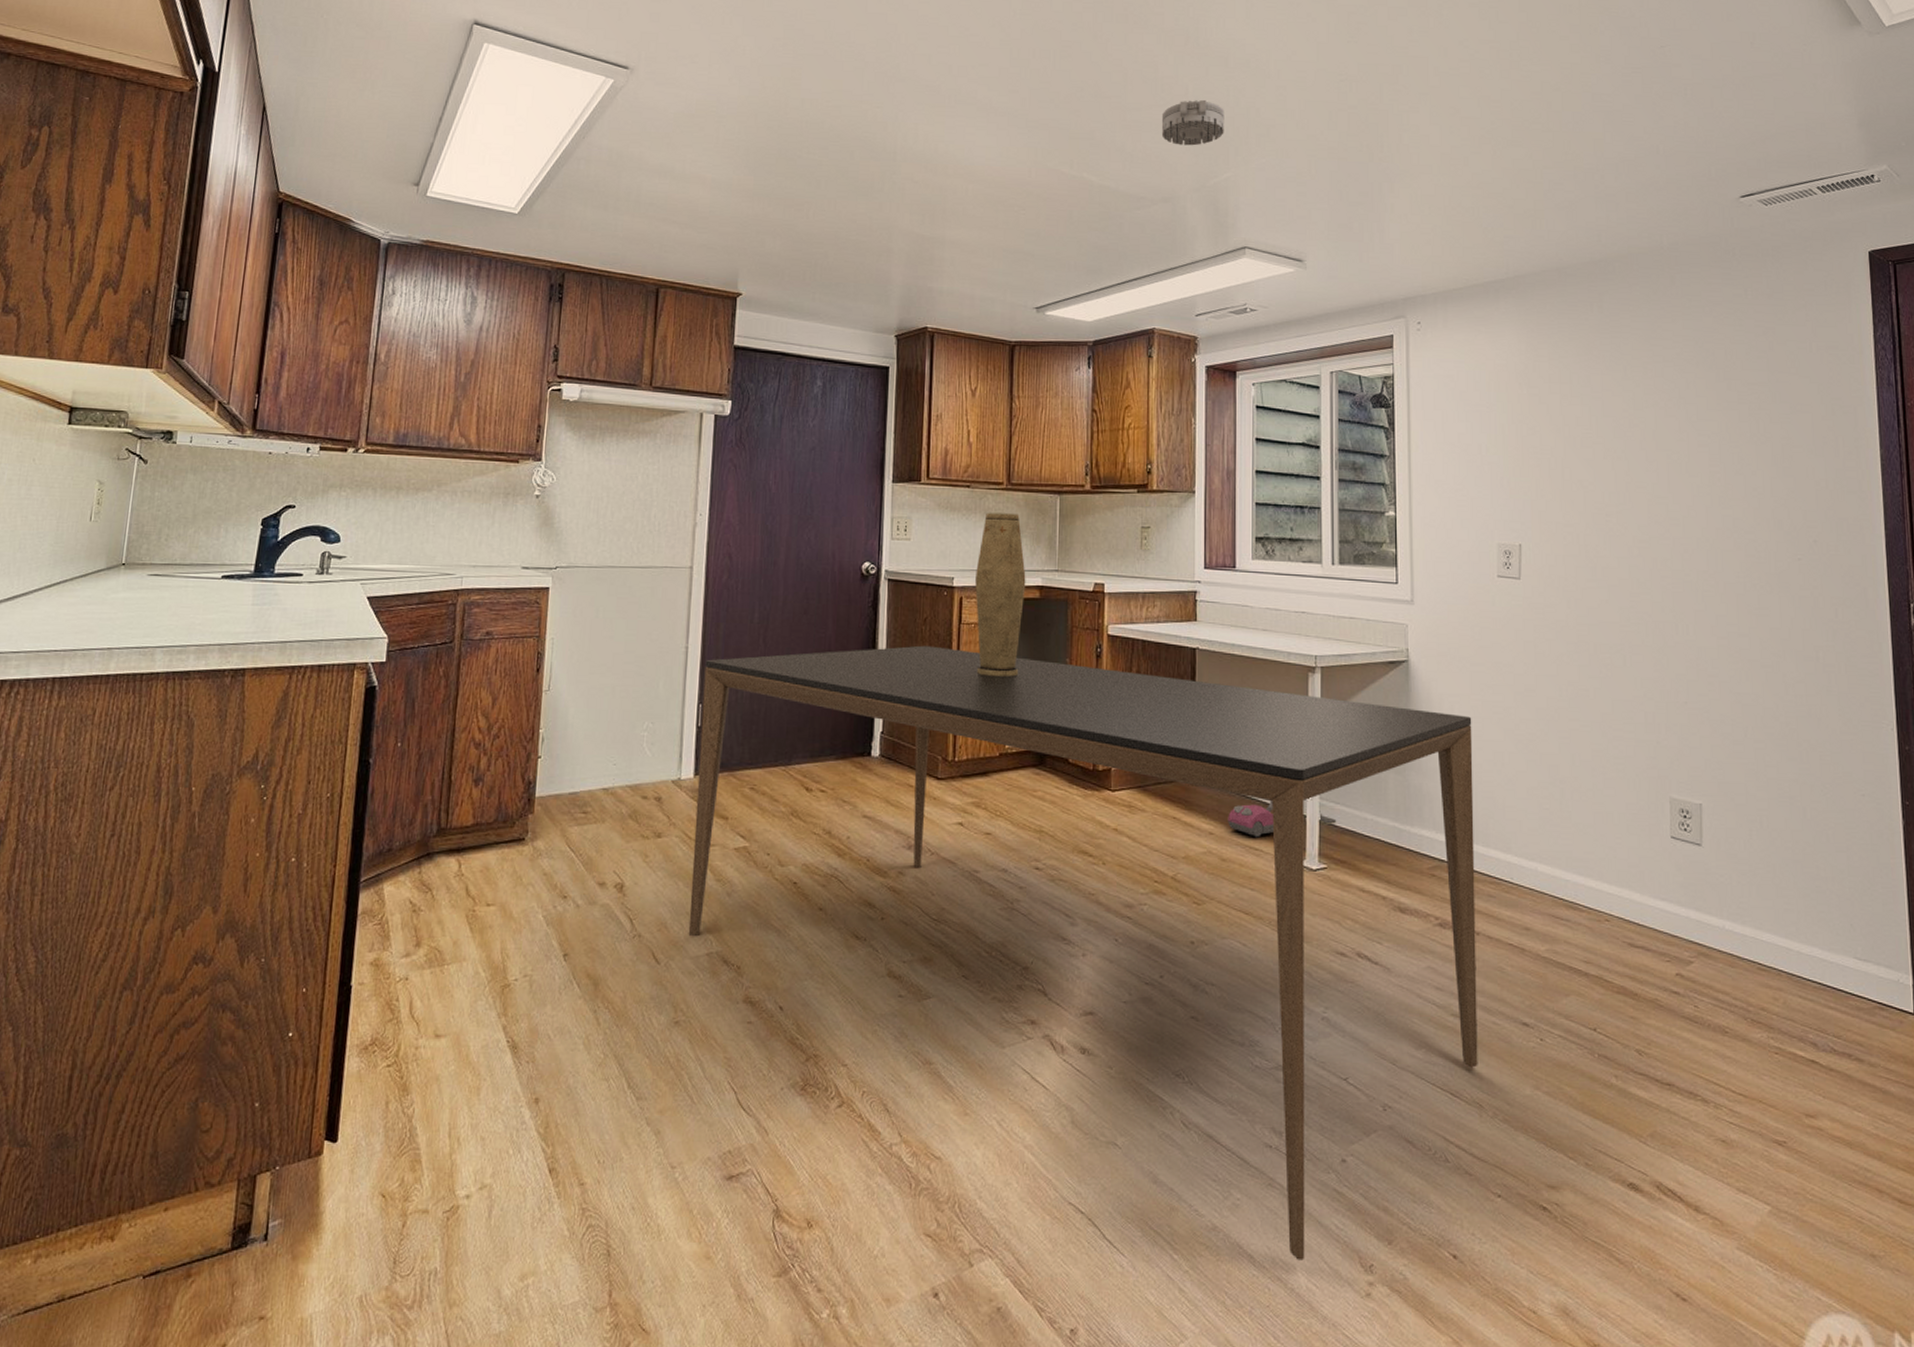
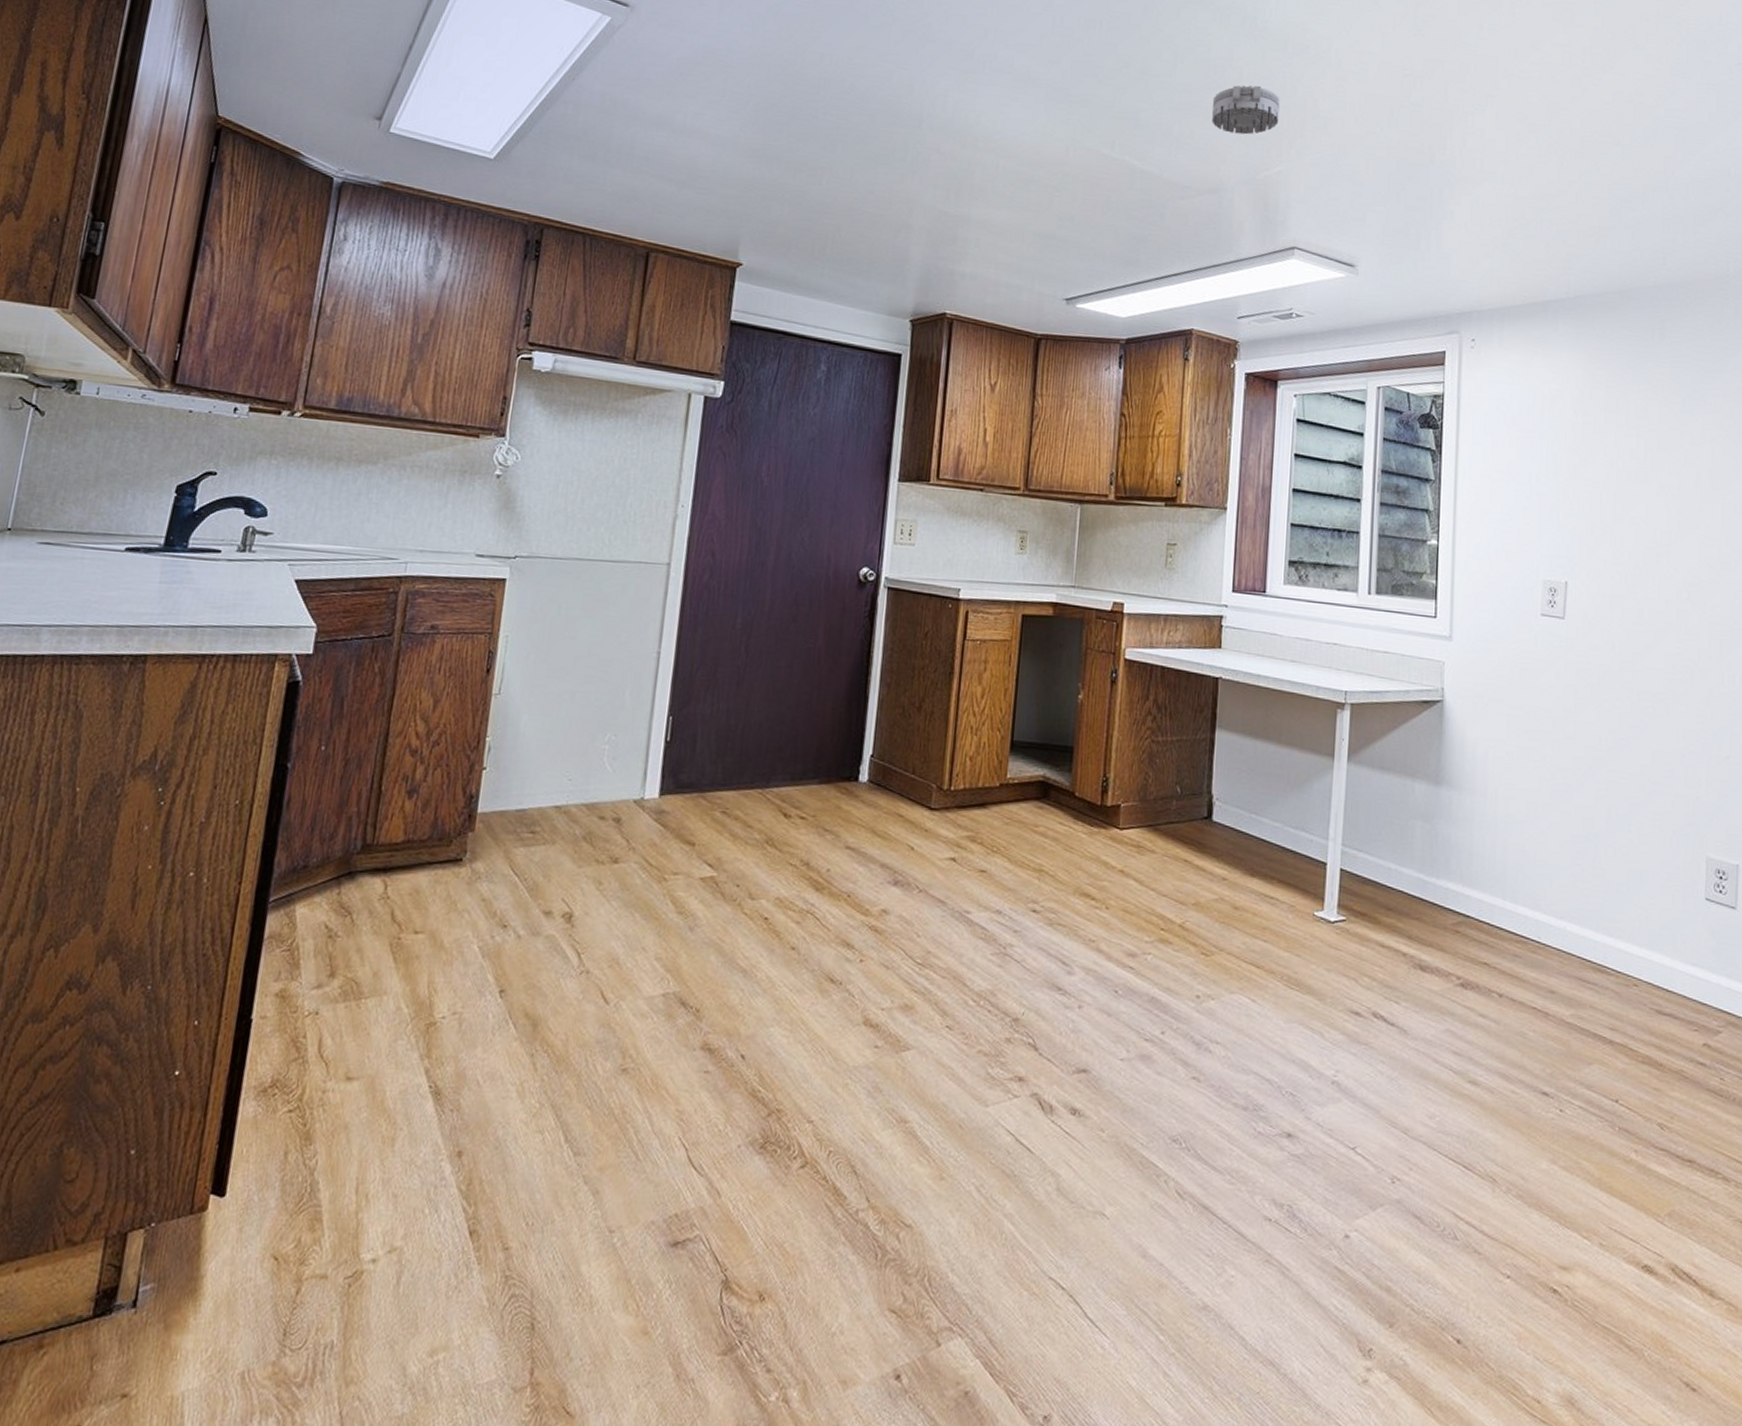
dining table: present [688,645,1478,1261] -> none [643,661,1507,1344]
vase: present [975,512,1026,677] -> none [979,519,1040,700]
vacuum cleaner: present [1228,797,1336,838] -> none [1243,844,1358,885]

